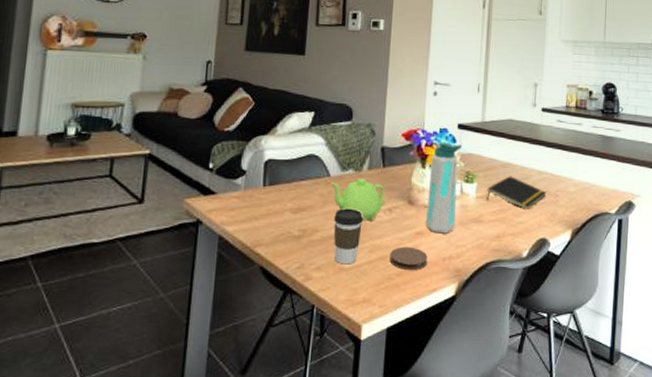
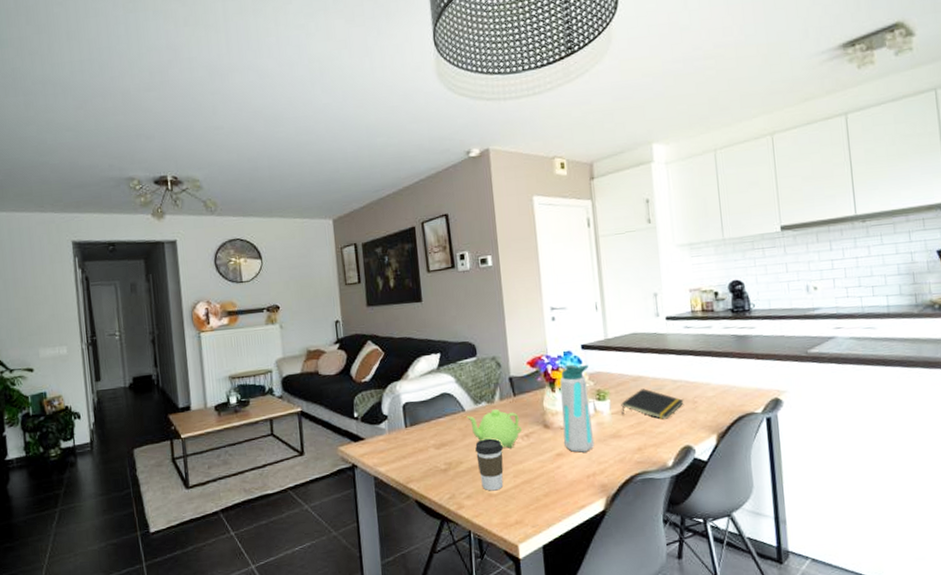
coaster: present [389,246,428,271] -> none [534,468,572,491]

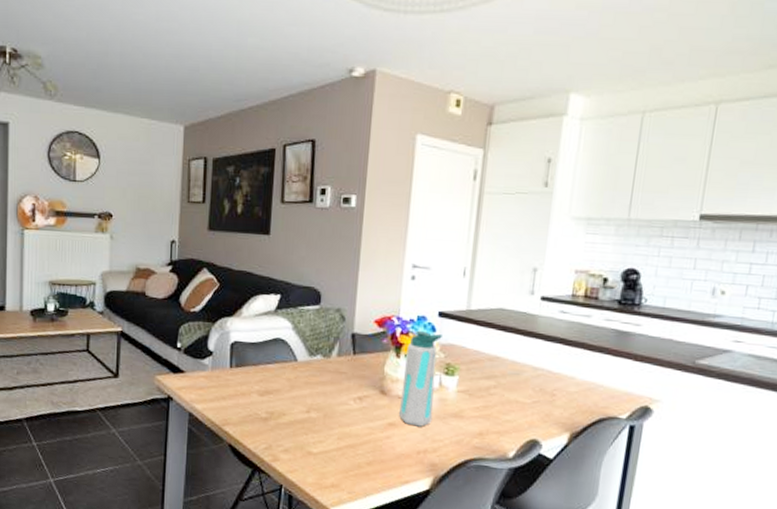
teapot: present [467,409,522,448] -> none [299,365,356,409]
coffee cup: present [475,438,504,491] -> none [301,394,332,450]
notepad: present [621,388,684,421] -> none [469,370,542,409]

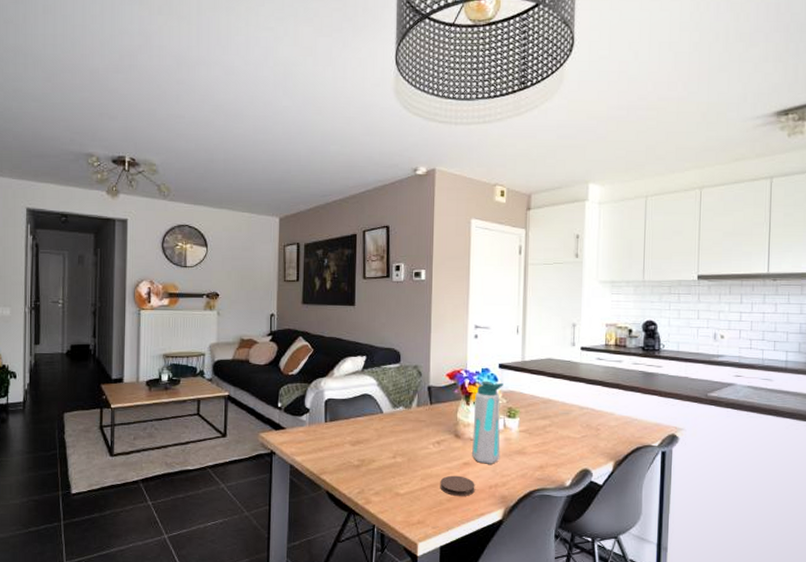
coaster: none [359,436,401,461] -> present [440,475,475,497]

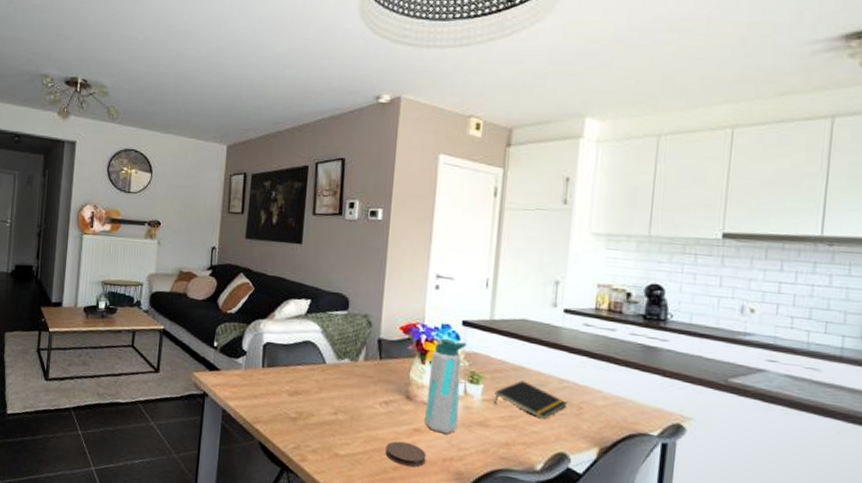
notepad: none [529,411,588,443] -> present [494,380,568,420]

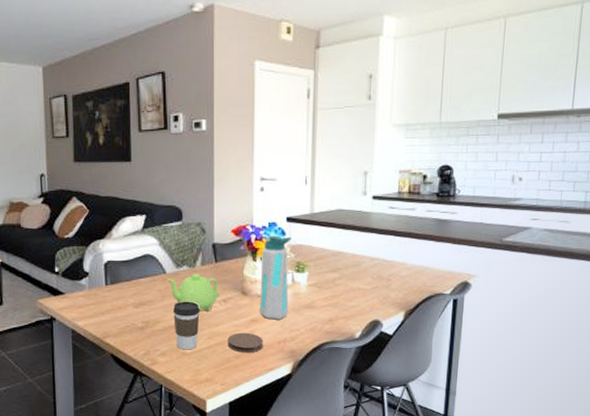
teapot: none [327,368,382,412] -> present [168,274,220,312]
coffee cup: none [329,396,358,452] -> present [173,301,200,350]
notepad: present [494,380,568,420] -> none [318,264,379,295]

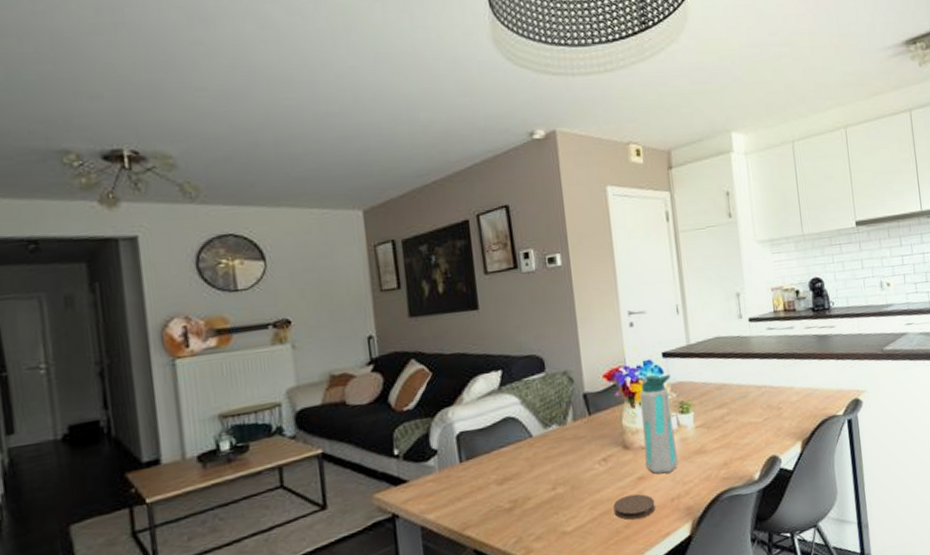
teapot: present [168,274,220,312] -> none [535,432,599,477]
coffee cup: present [173,301,200,350] -> none [545,466,579,529]

